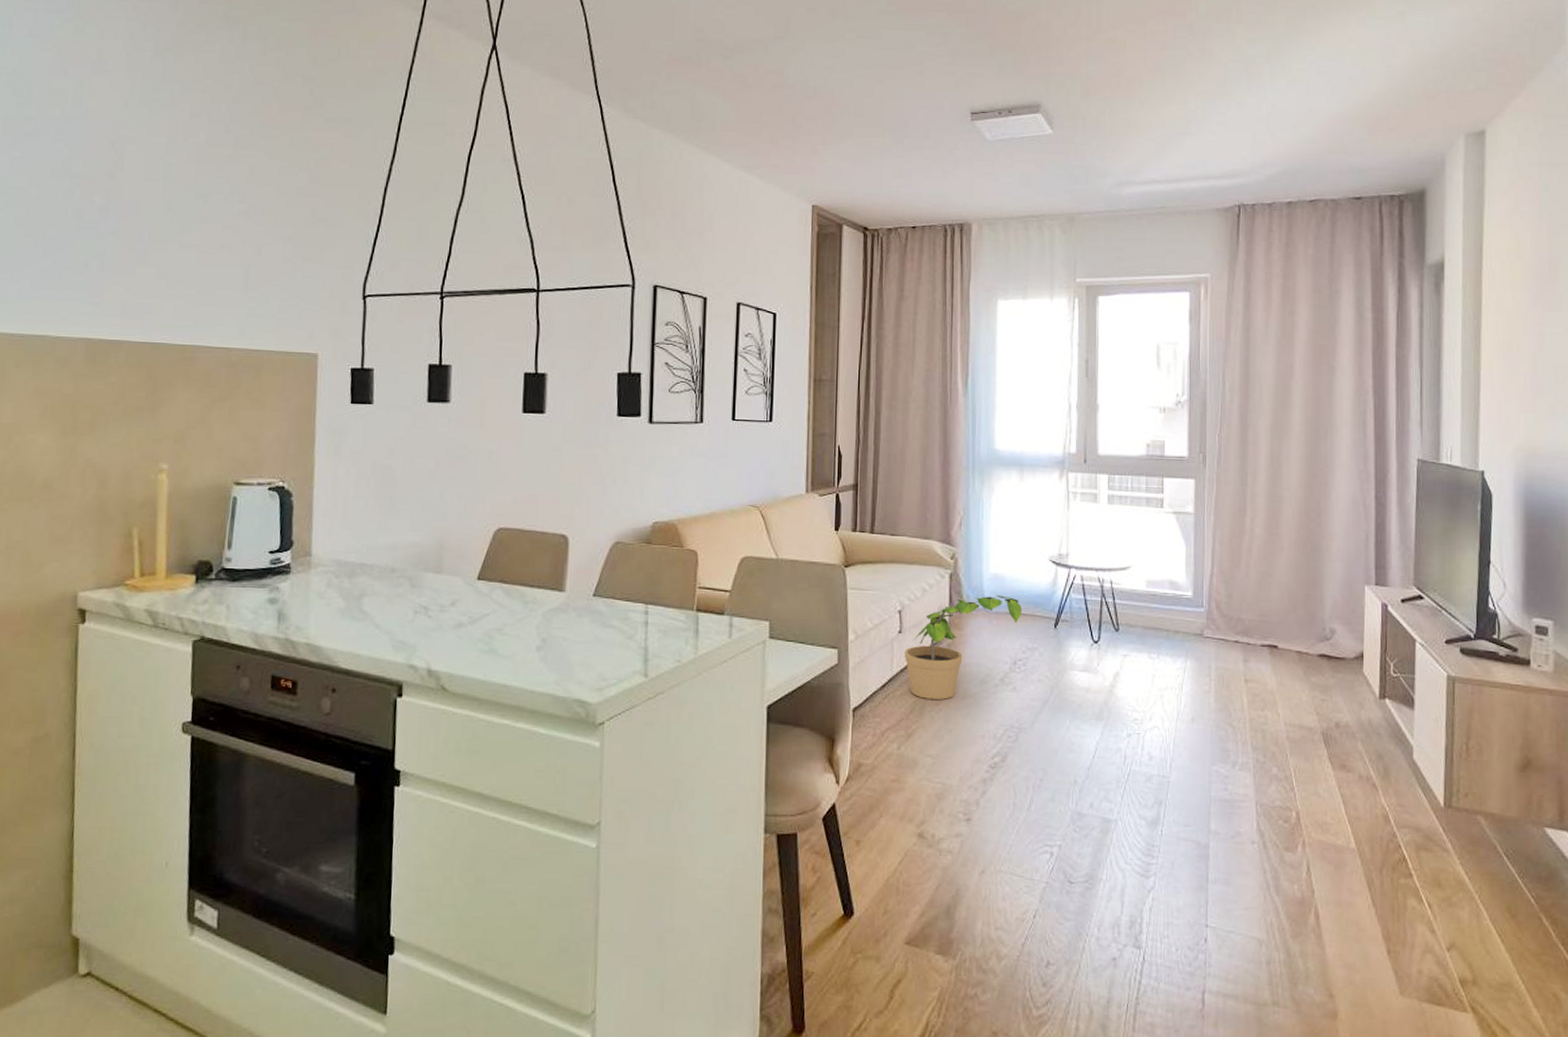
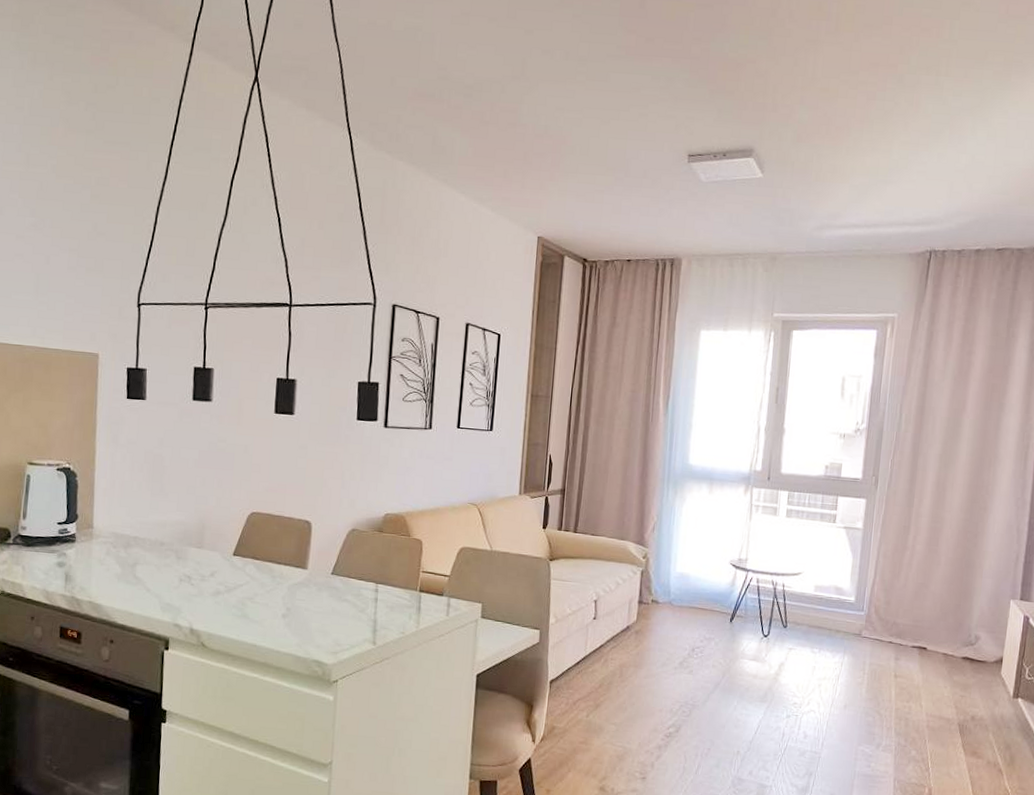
potted plant: present [904,595,1022,700] -> none [597,591,703,678]

